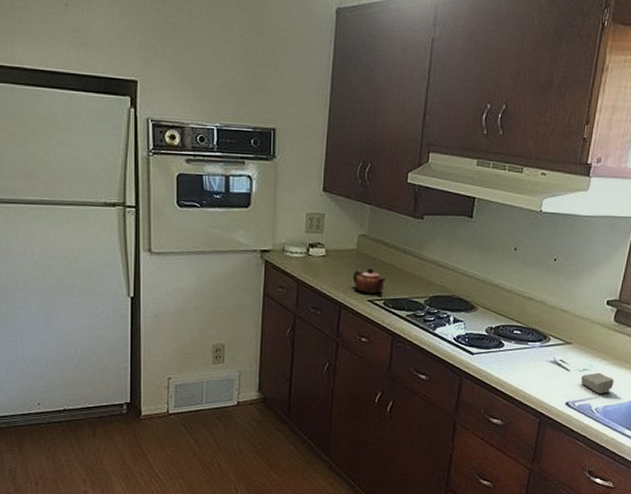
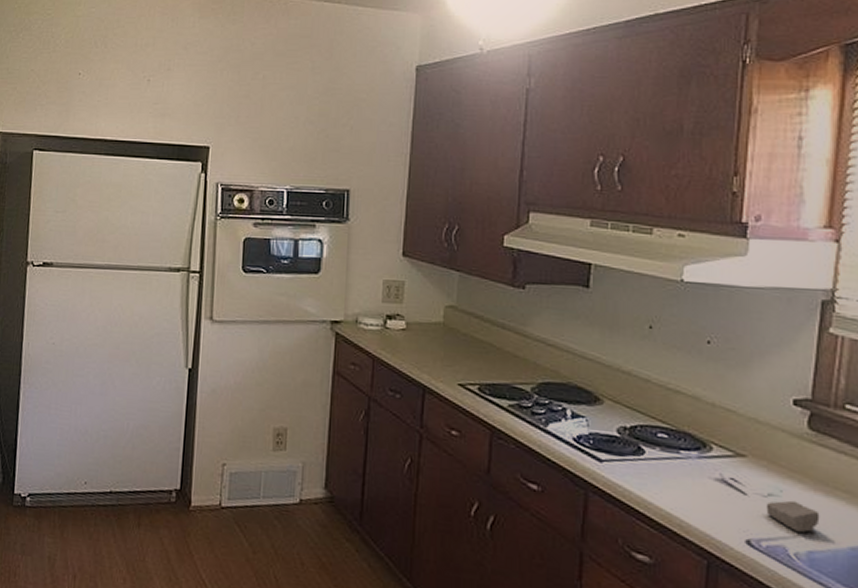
teapot: present [352,267,386,294] -> none [439,344,481,377]

